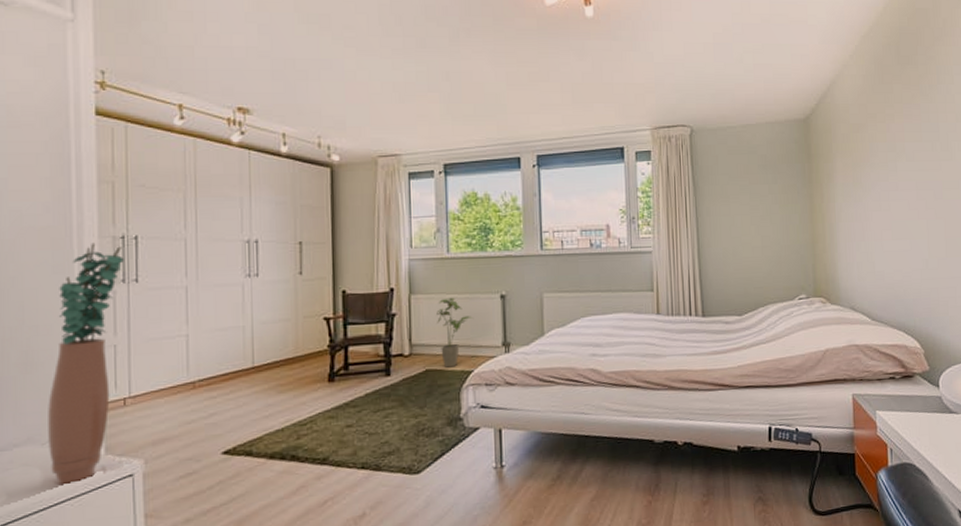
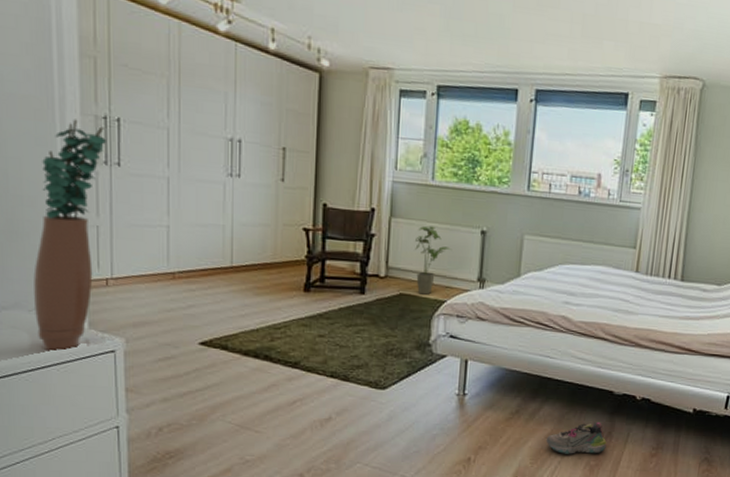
athletic shoe: none [592,475,656,517] -> present [546,421,607,454]

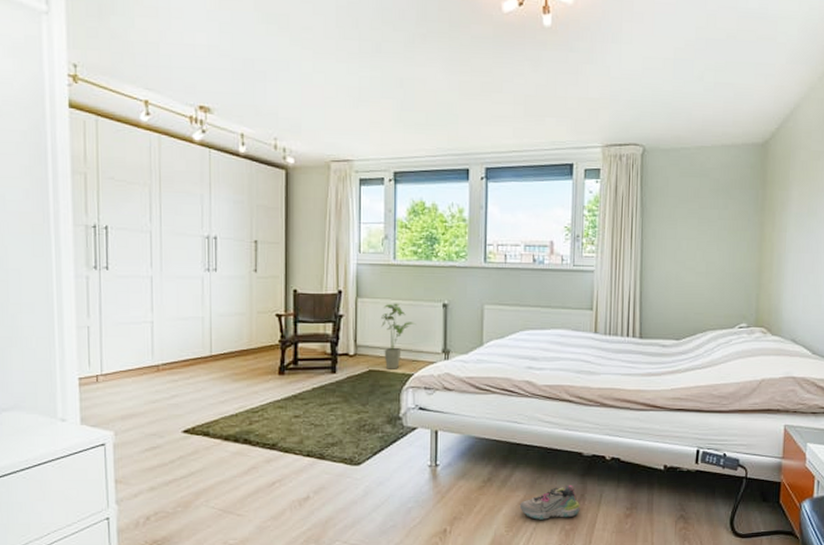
vase: present [33,119,106,351] -> none [31,230,96,447]

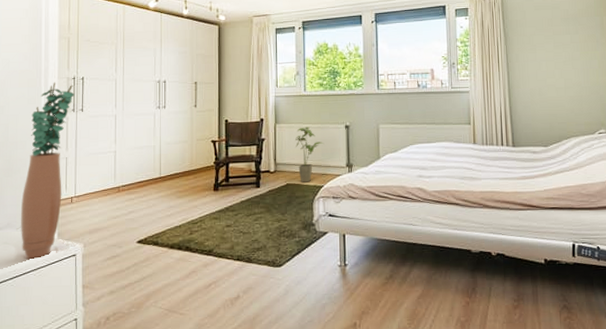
vase: none [31,230,96,447] -> present [21,82,74,259]
athletic shoe: present [519,484,580,520] -> none [418,279,473,313]

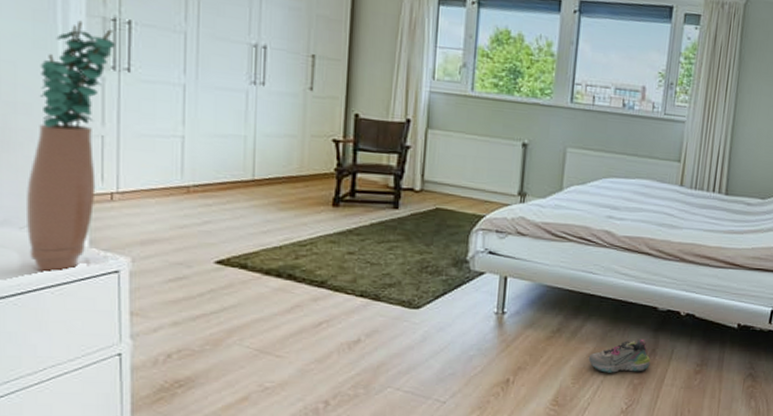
house plant: present [295,126,323,183] -> none [453,138,491,209]
athletic shoe: none [418,279,473,313] -> present [588,339,651,373]

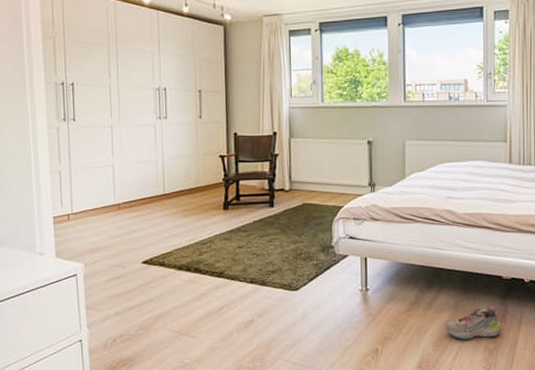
vase: present [27,20,115,272] -> none [13,88,64,278]

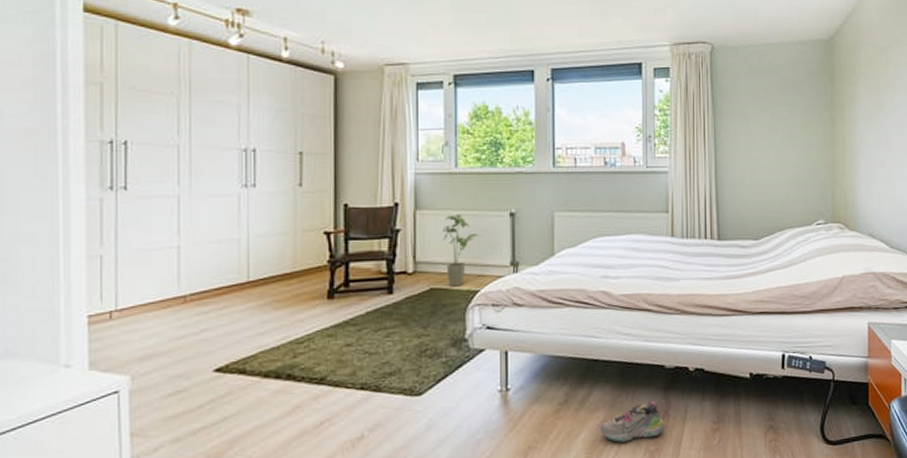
house plant: none [312,142,343,202] -> present [443,214,480,287]

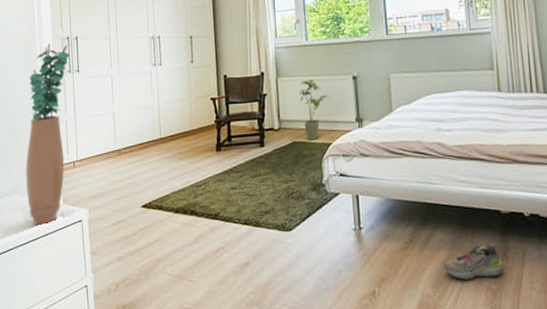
vase: none [28,147,112,400] -> present [25,43,69,225]

